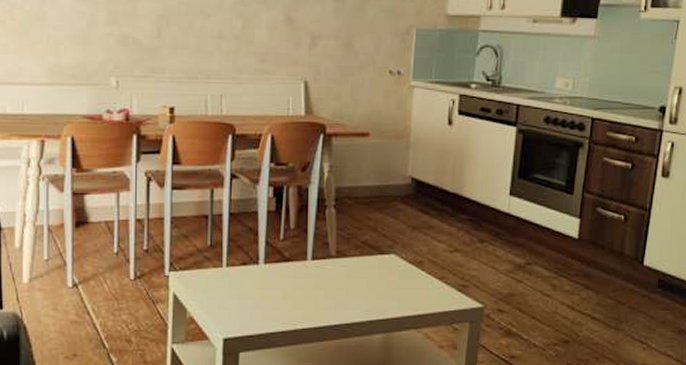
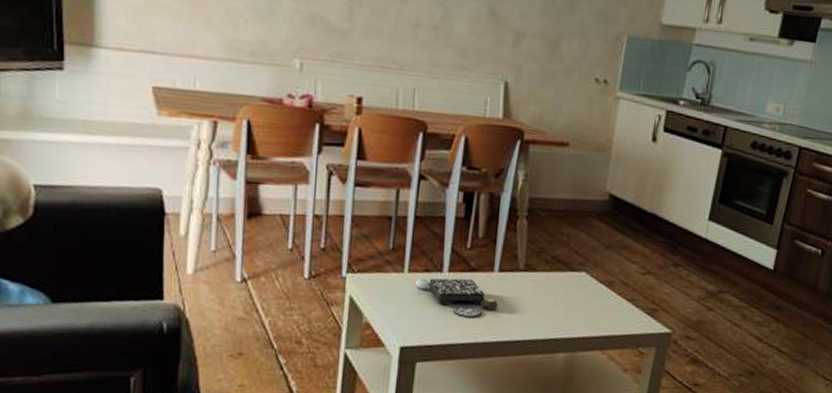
board game: none [233,268,313,306] -> present [414,278,498,319]

